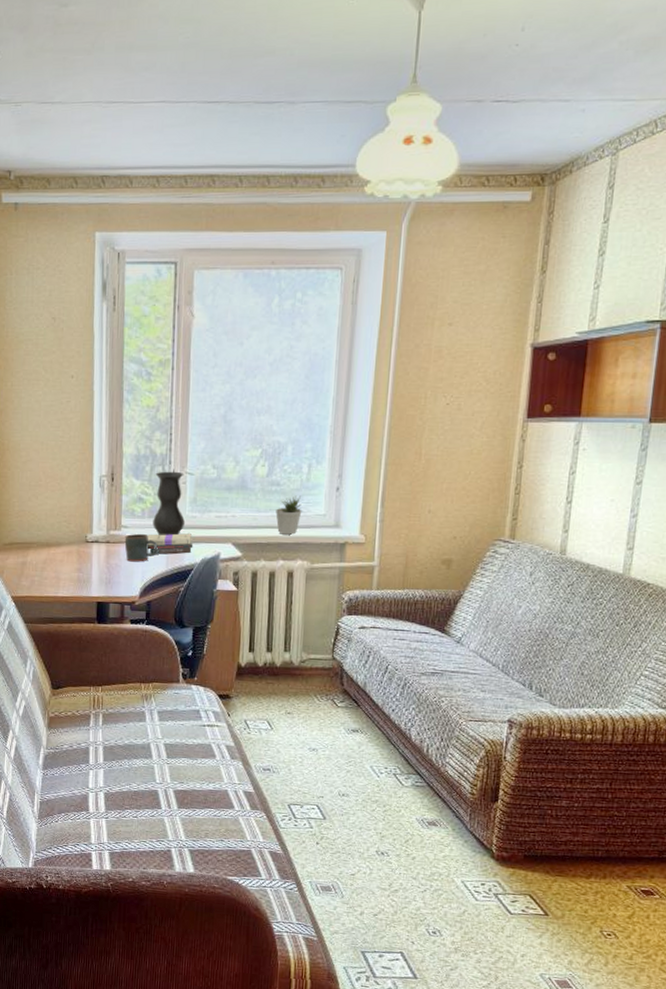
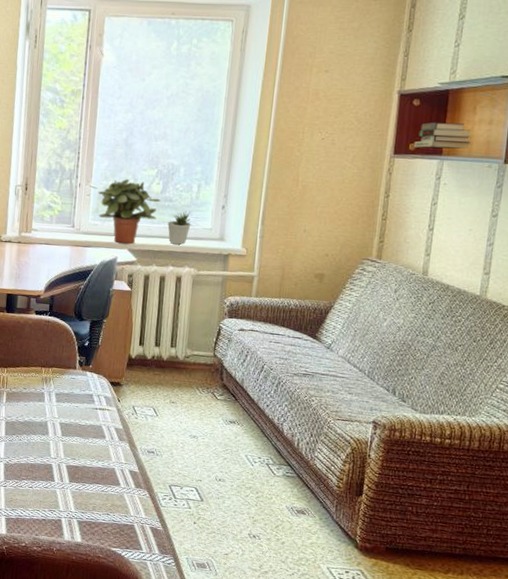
mug: present [124,533,158,562] -> none [33,236,63,261]
books: present [147,533,193,555] -> none [54,238,94,256]
vase: present [153,471,185,536] -> none [59,184,89,240]
potted plant: none [196,462,267,538] -> present [98,179,161,245]
books: none [549,378,613,409] -> present [413,122,471,150]

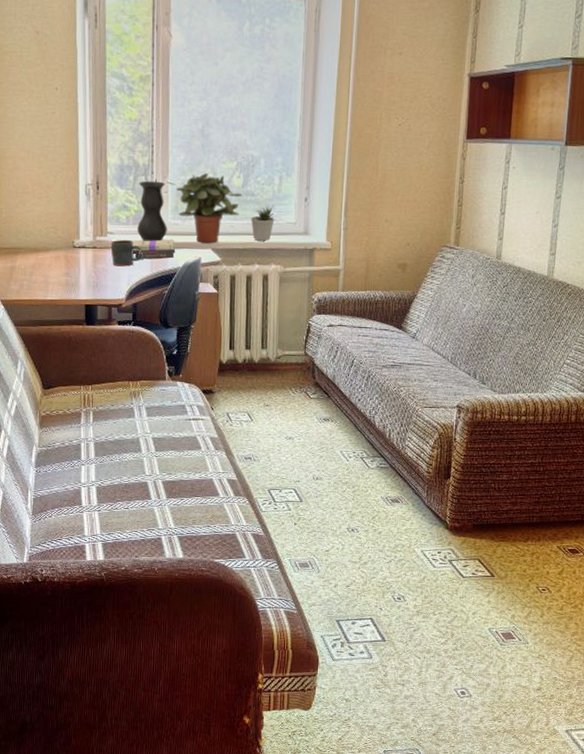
mug: none [33,236,63,261] -> present [110,239,143,267]
books: none [54,238,94,256] -> present [132,239,176,259]
vase: none [59,184,89,240] -> present [137,181,167,242]
books: present [413,122,471,150] -> none [484,105,536,133]

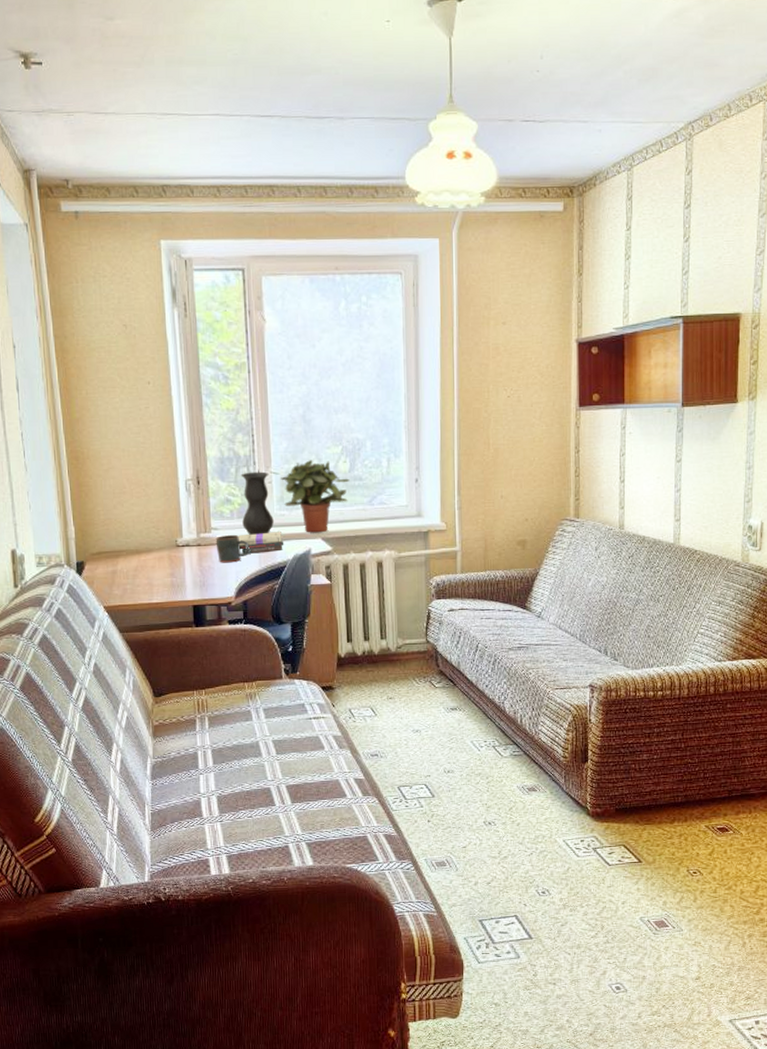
potted plant: present [251,205,275,241] -> none [361,488,386,527]

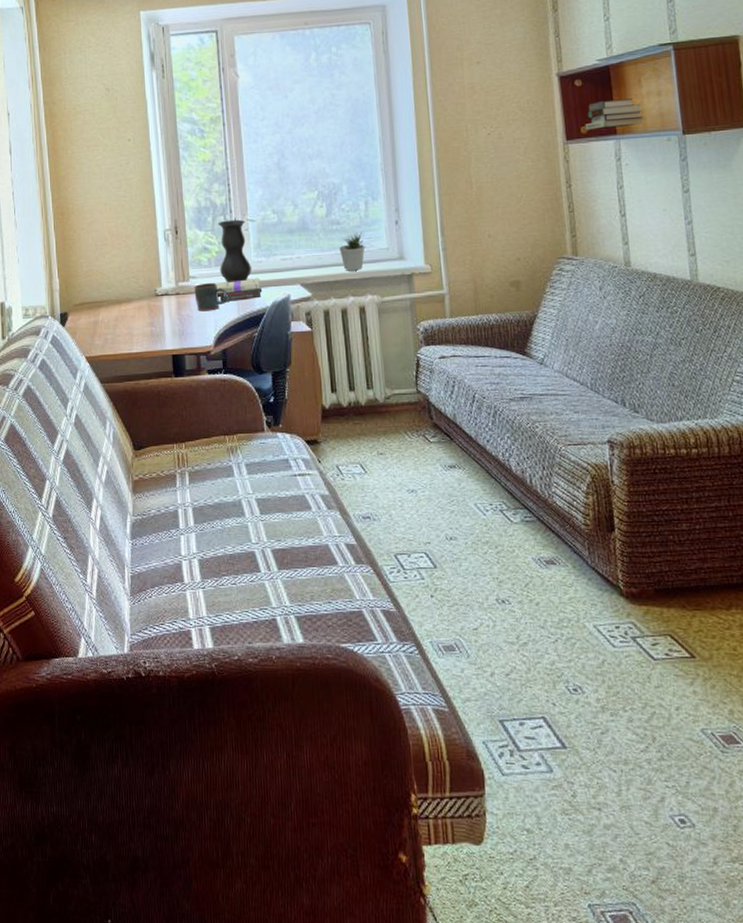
potted plant: present [281,460,350,533] -> none [257,206,327,279]
potted plant: none [361,488,386,527] -> present [339,232,365,271]
books: none [597,368,649,398] -> present [584,98,644,130]

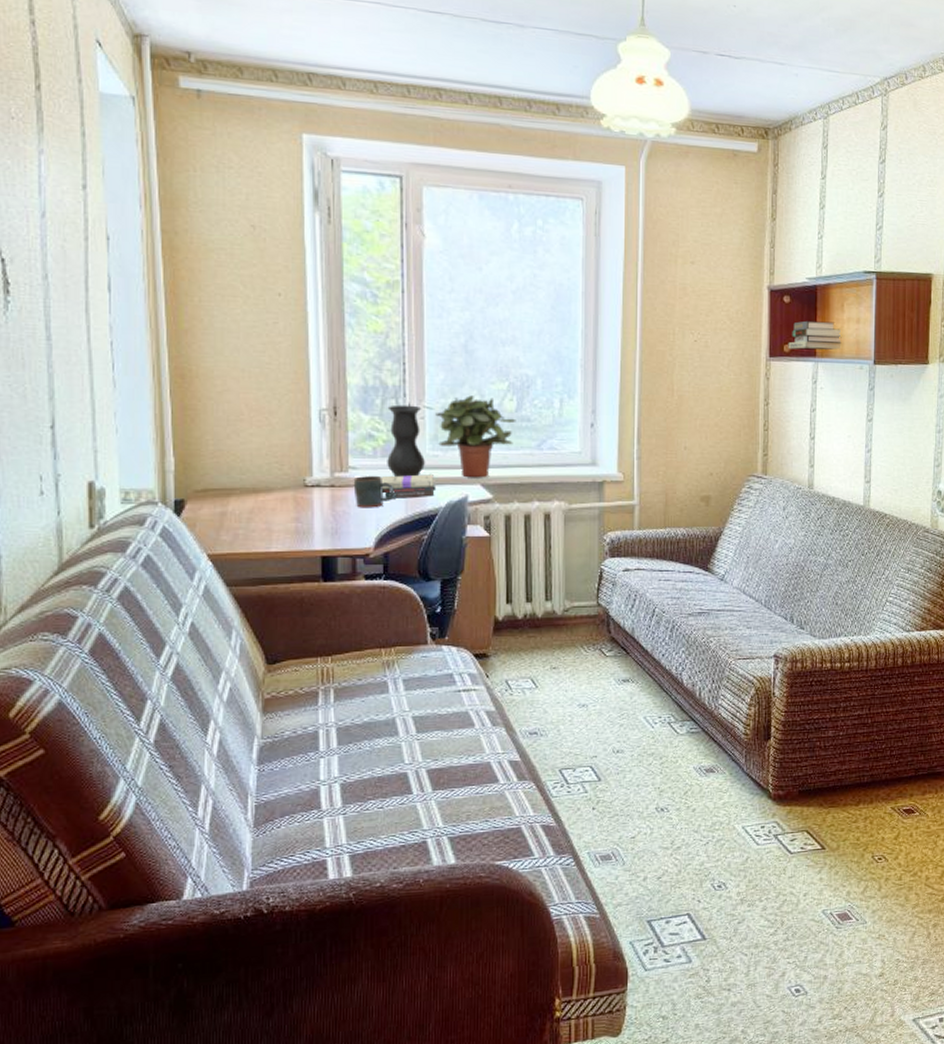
potted plant: none [257,206,327,279] -> present [436,395,516,478]
potted plant: present [339,232,365,271] -> none [528,432,556,474]

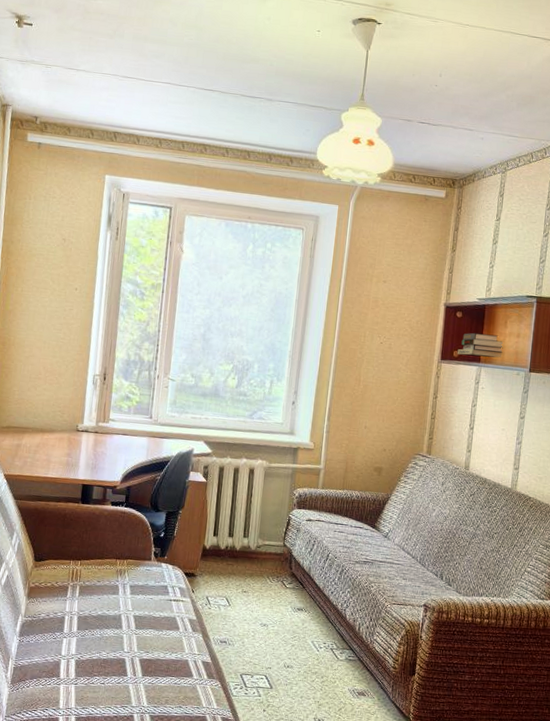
mug: present [353,475,394,508] -> none [111,427,140,452]
books: present [381,474,437,499] -> none [131,428,171,448]
vase: present [387,404,425,477] -> none [137,375,167,431]
potted plant: present [436,395,516,478] -> none [176,373,236,437]

